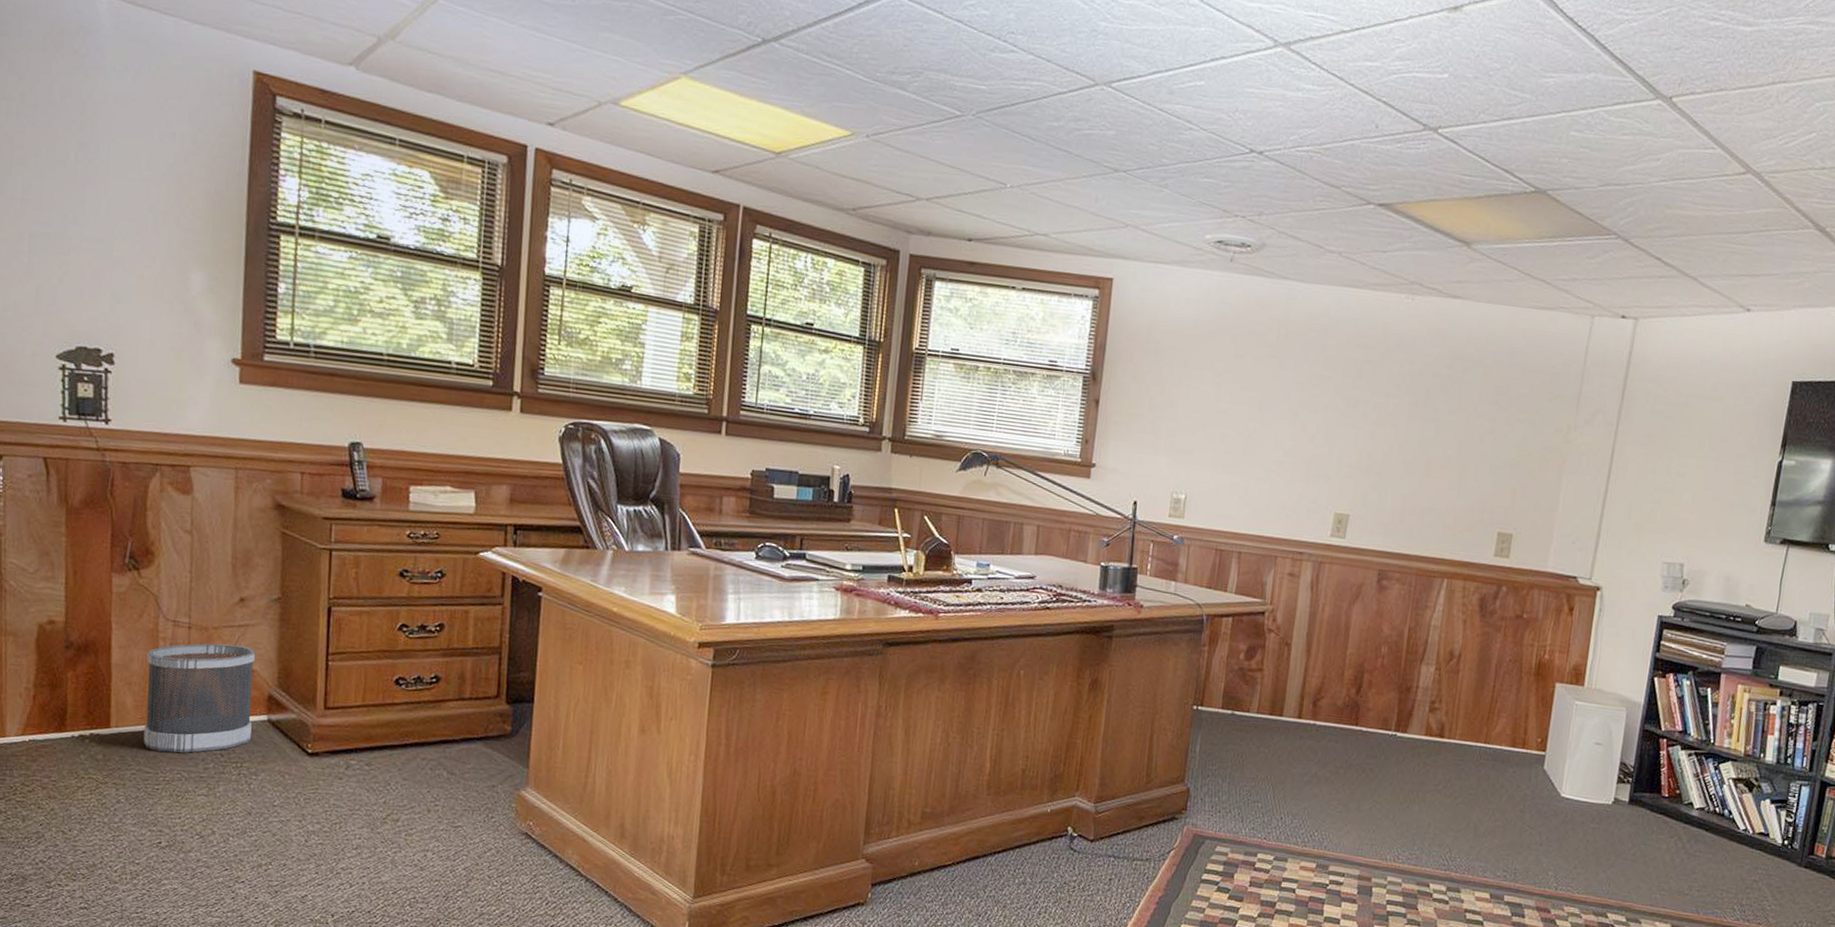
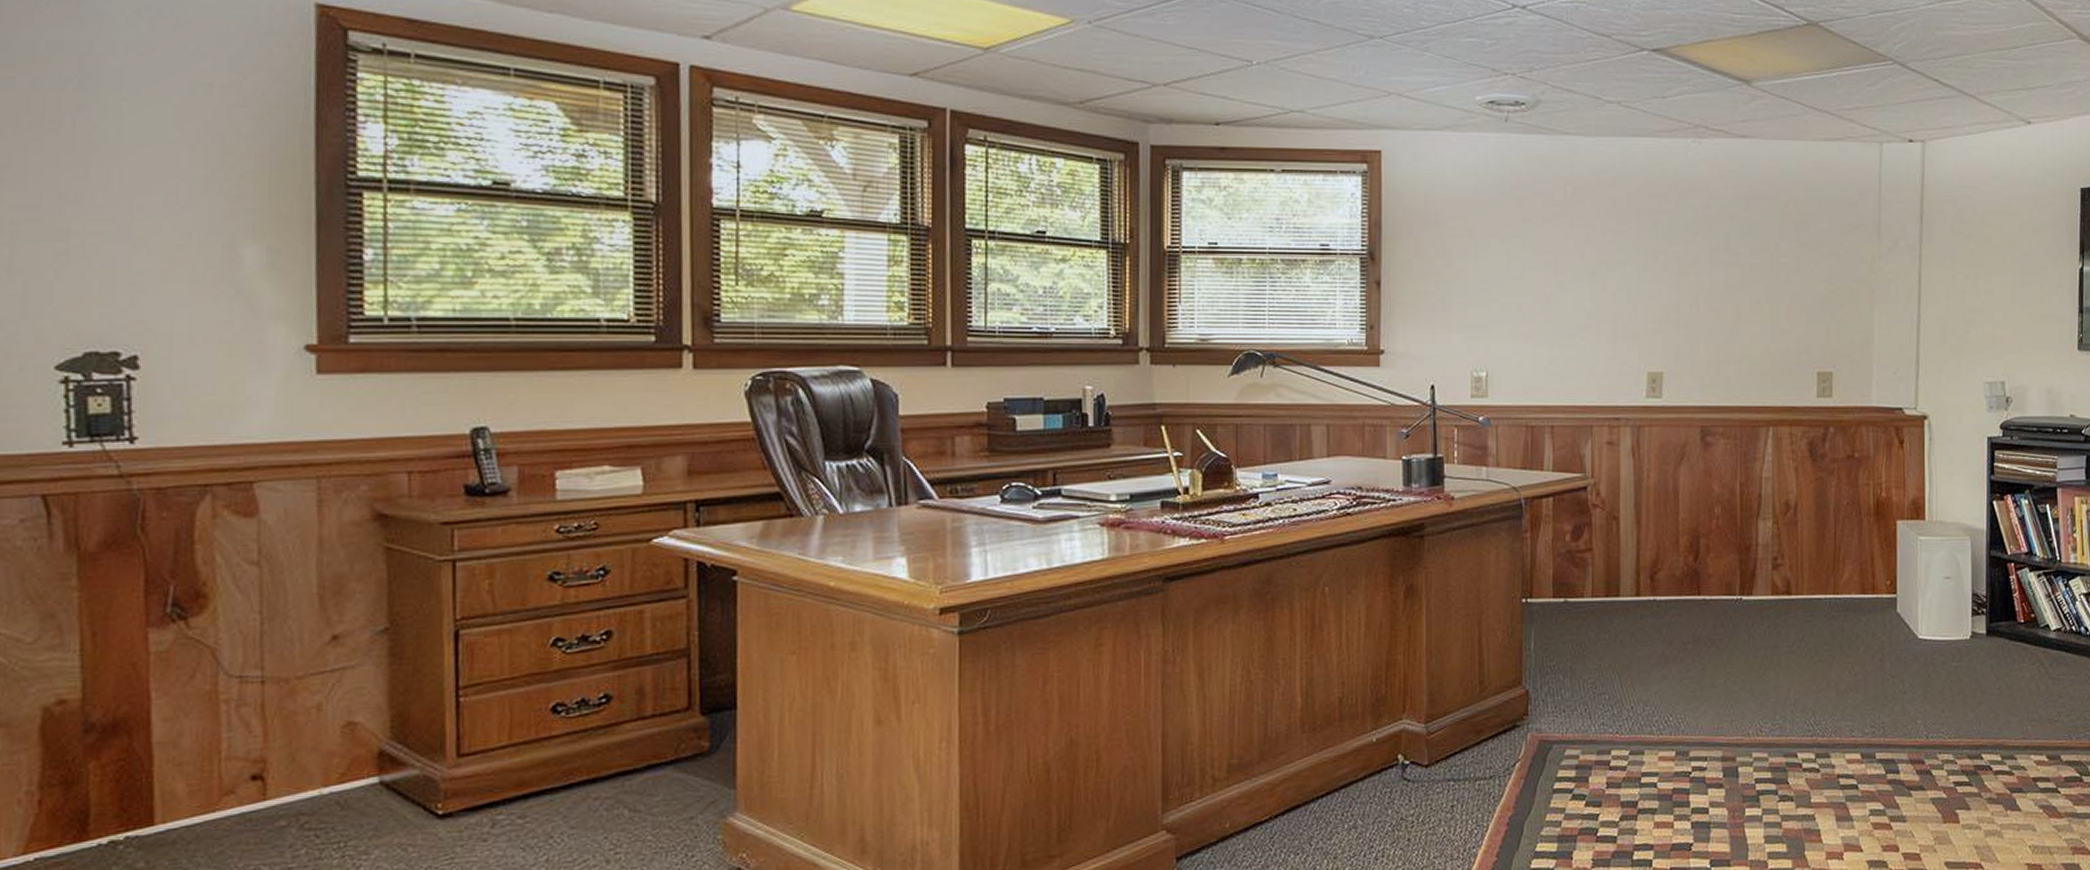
wastebasket: present [143,643,256,753] -> none [203,695,358,845]

